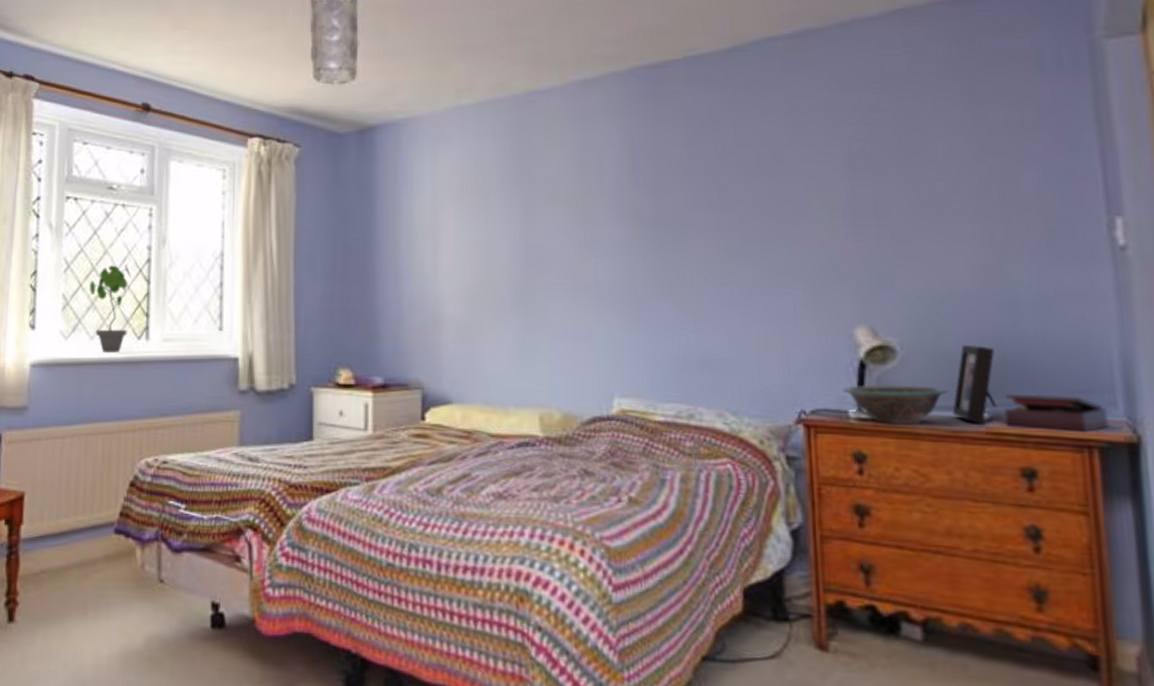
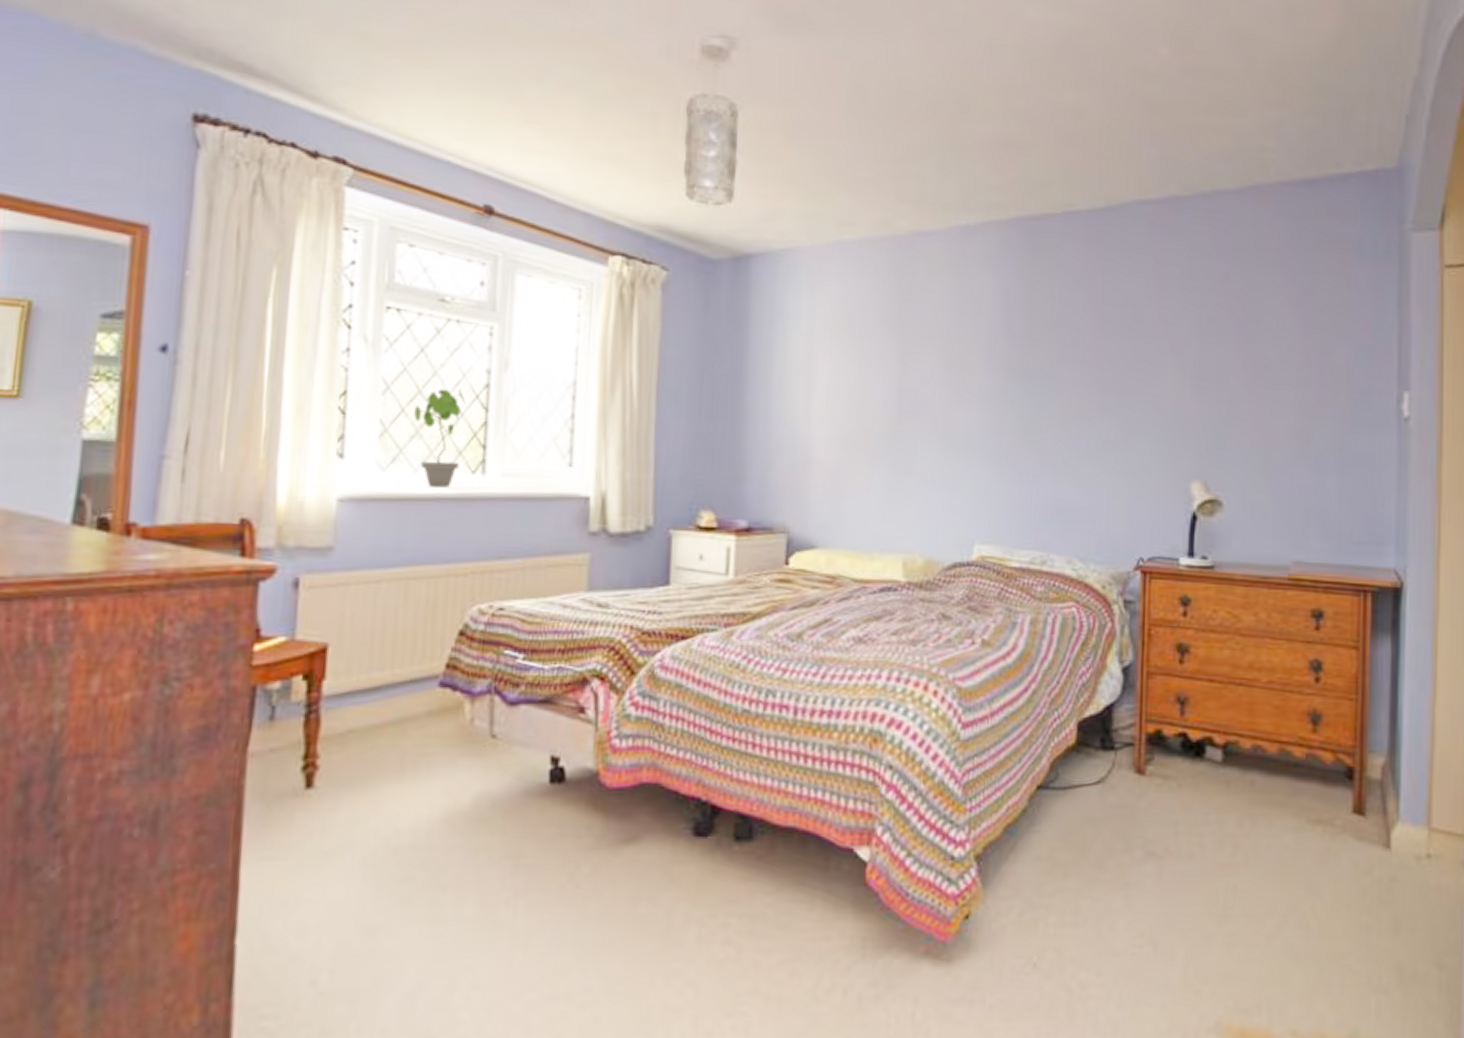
decorative bowl: present [841,384,949,426] -> none [1175,535,1262,572]
picture frame: present [952,345,997,423] -> none [1263,501,1301,570]
jewelry box: present [1004,394,1109,433] -> none [1303,545,1381,580]

